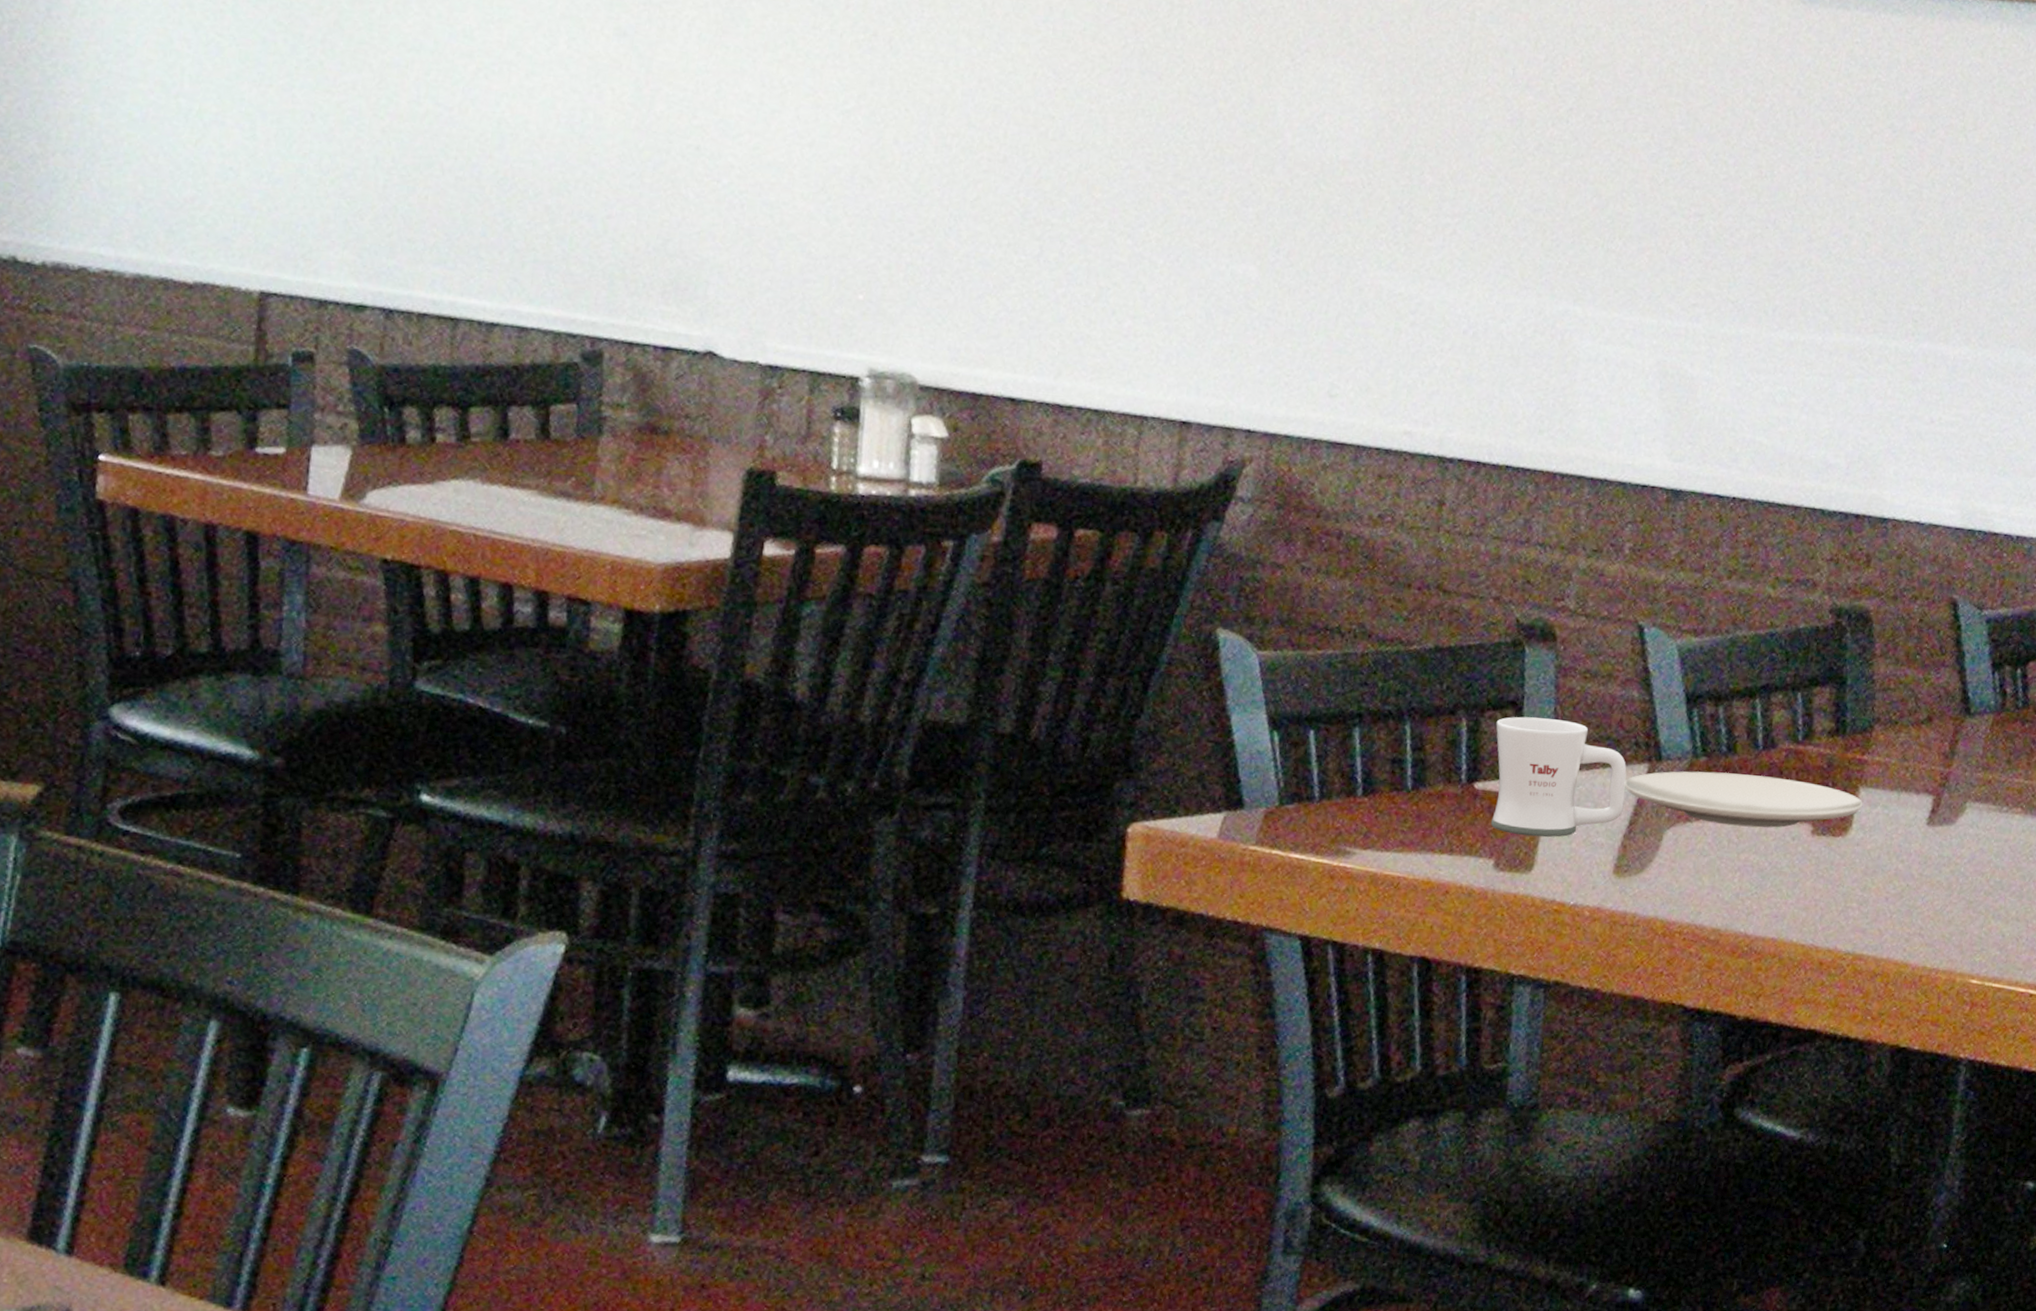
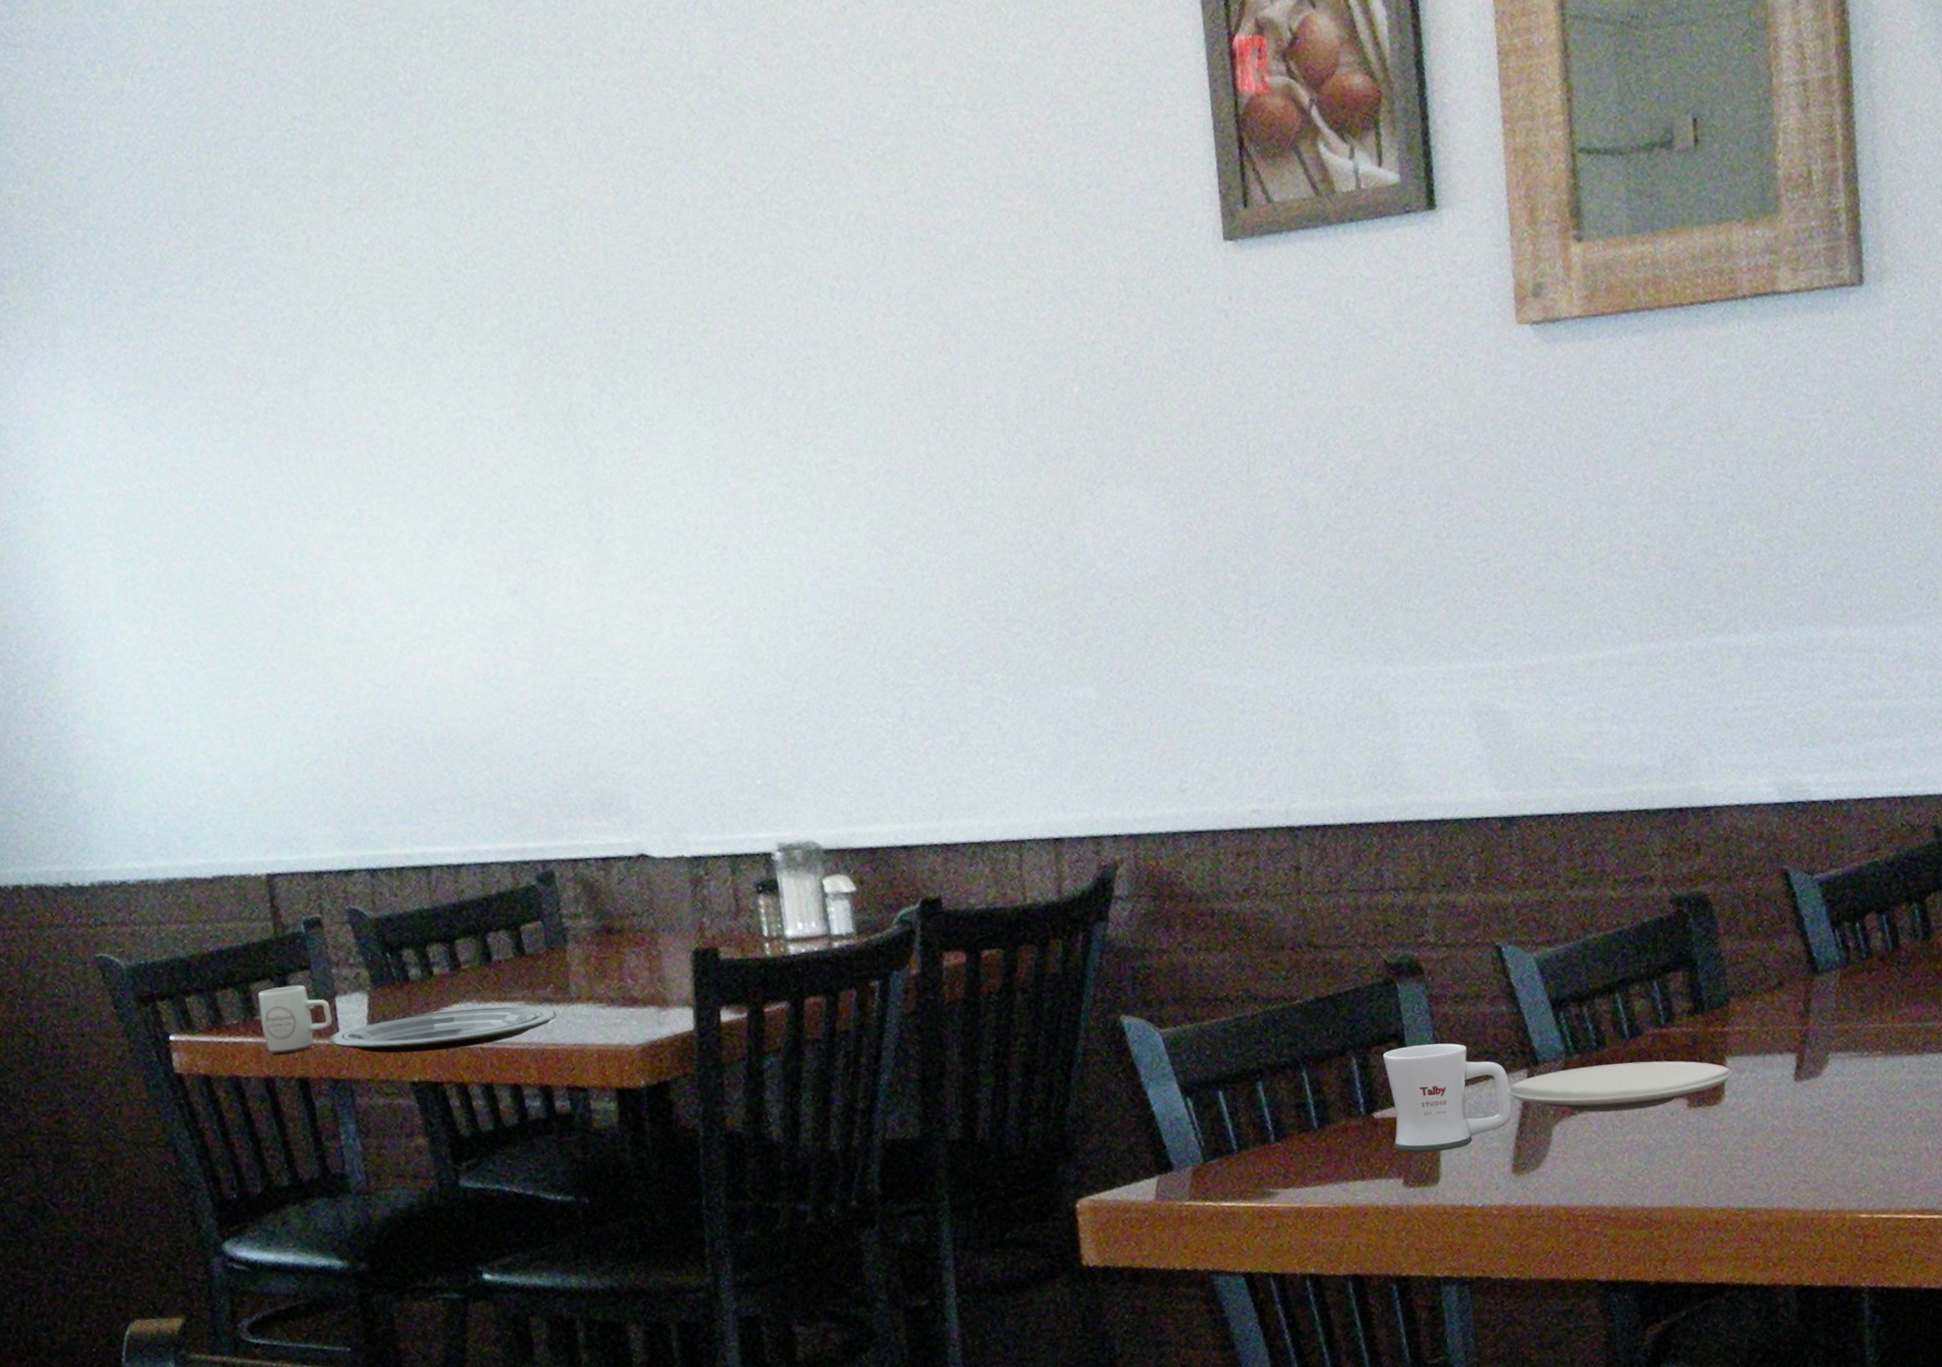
mug: none [214,422,304,501] -> present [257,985,333,1054]
plate: none [292,482,573,531] -> present [328,1007,557,1053]

